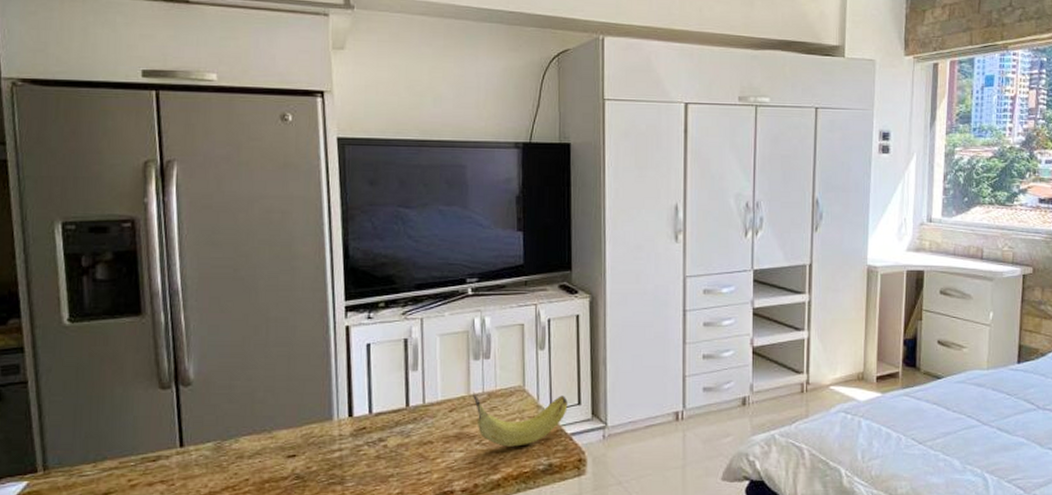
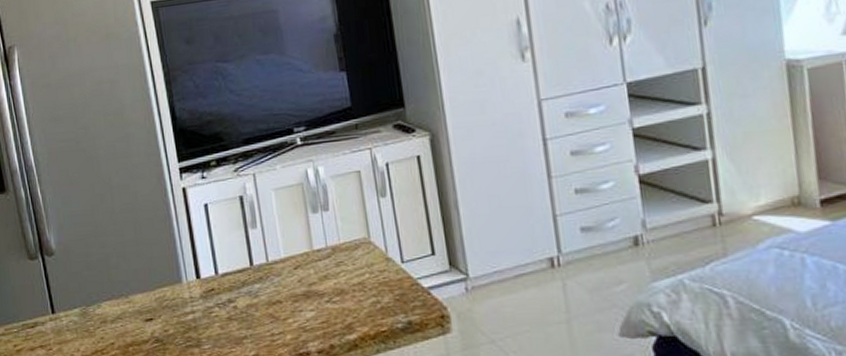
fruit: present [473,391,568,447] -> none [316,246,421,304]

